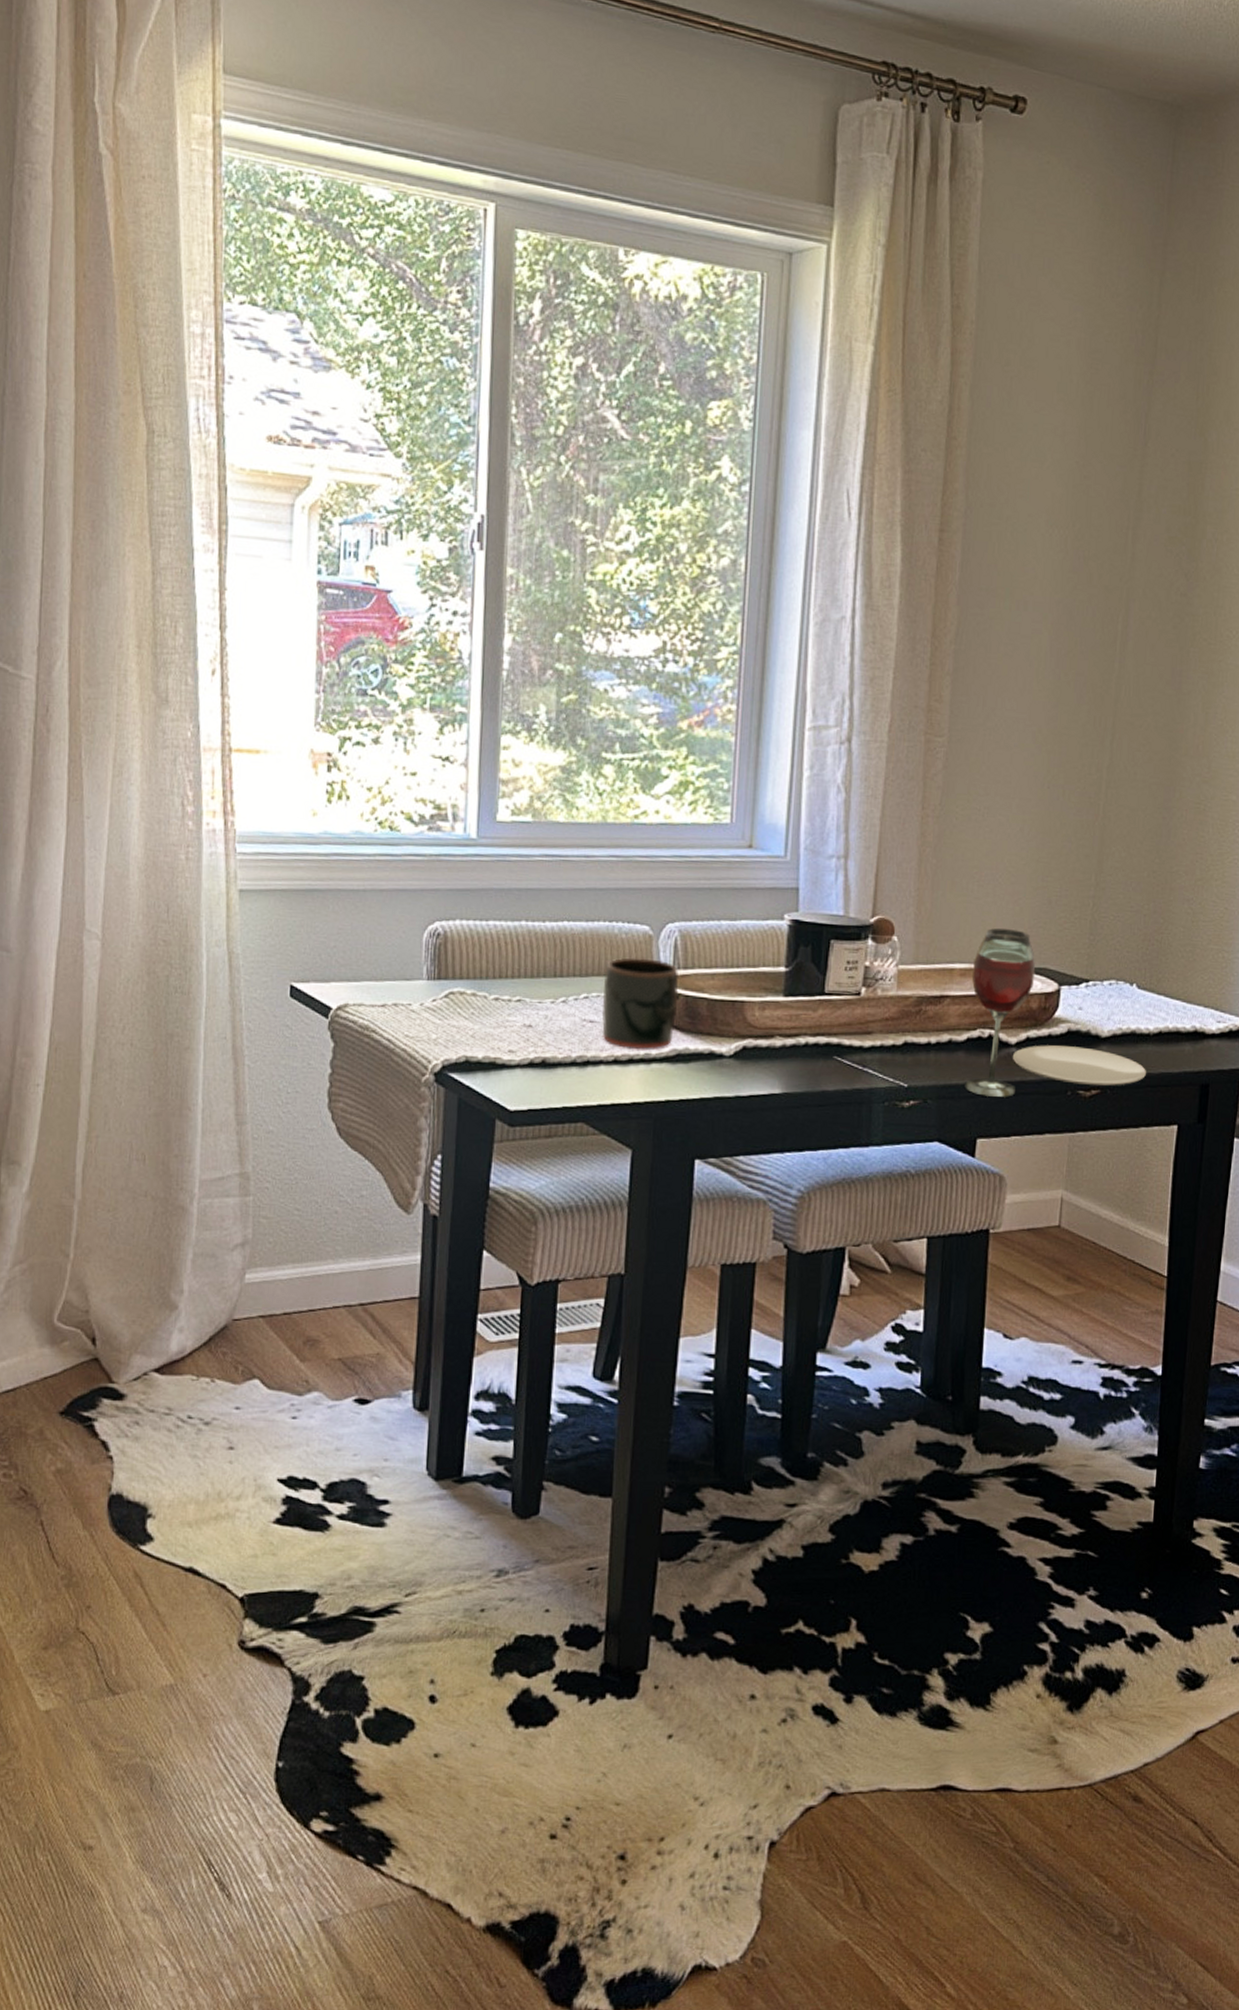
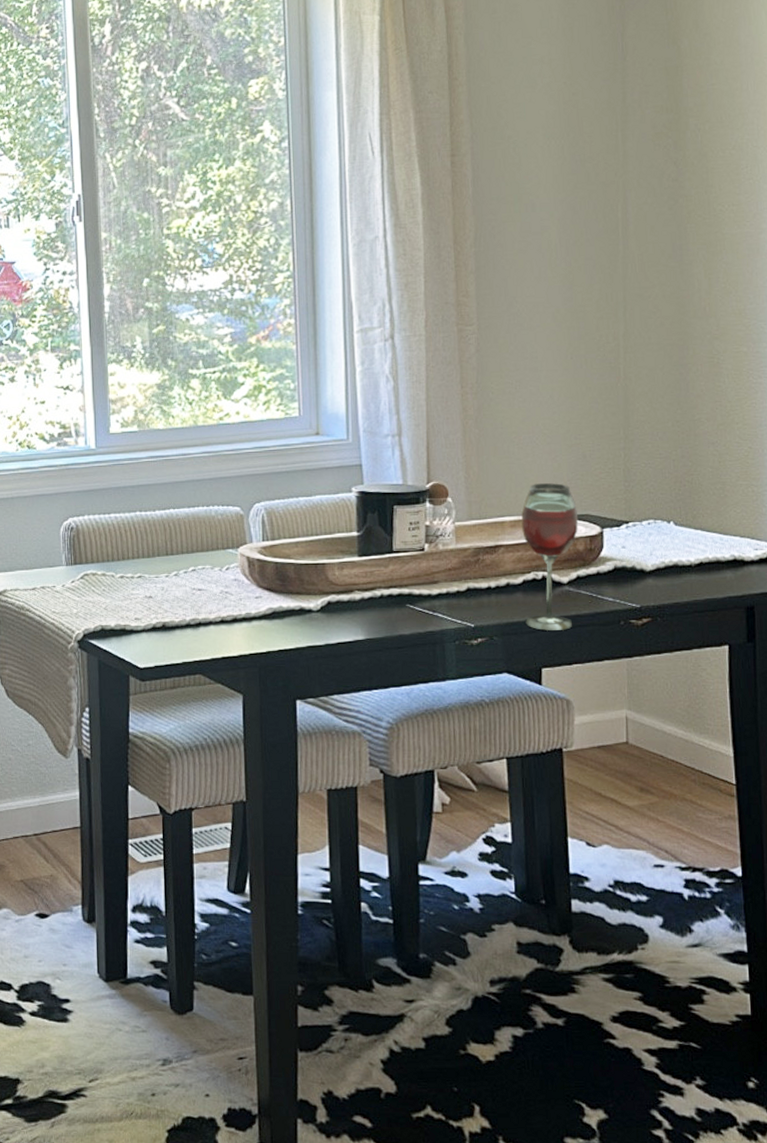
mug: present [602,957,679,1049] -> none [206,534,270,610]
plate: present [1012,1045,1146,1087] -> none [565,581,692,615]

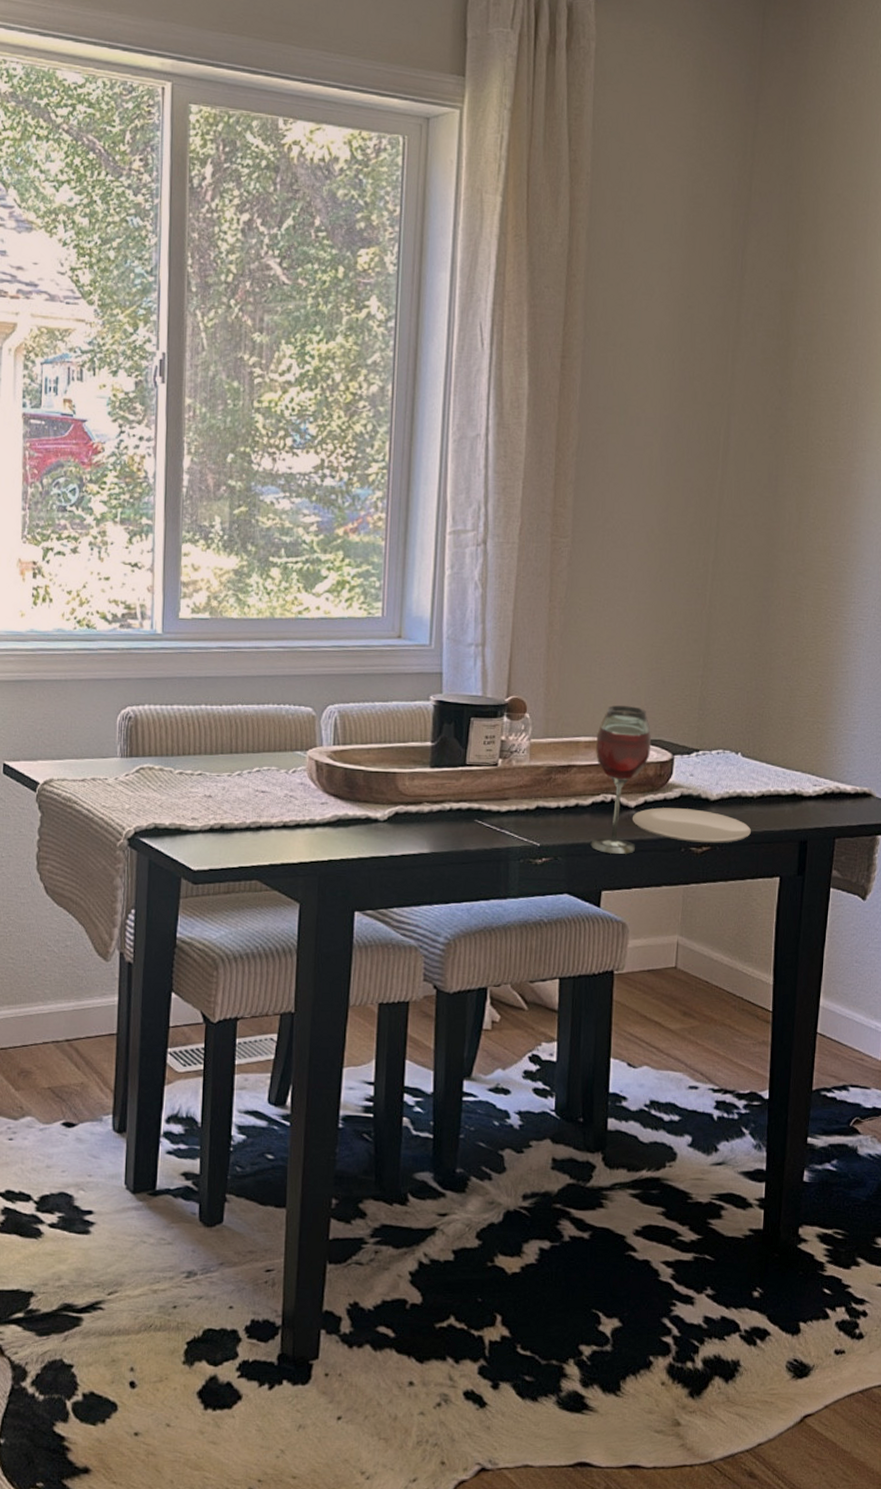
plate: none [565,581,692,615] -> present [632,807,751,844]

